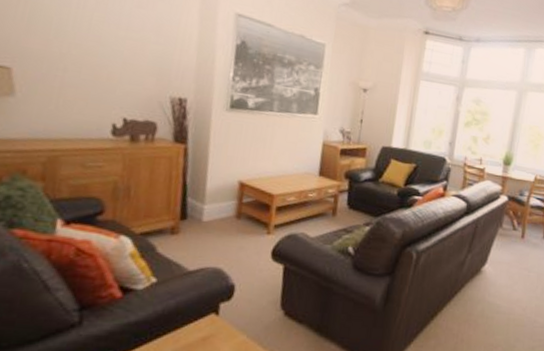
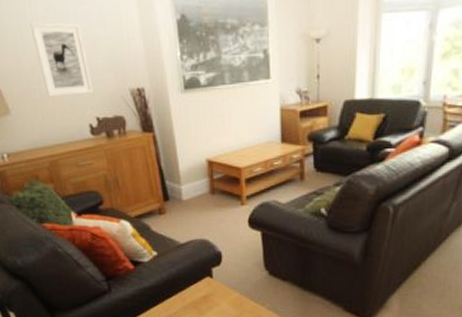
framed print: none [70,10,132,93] -> present [30,22,93,97]

